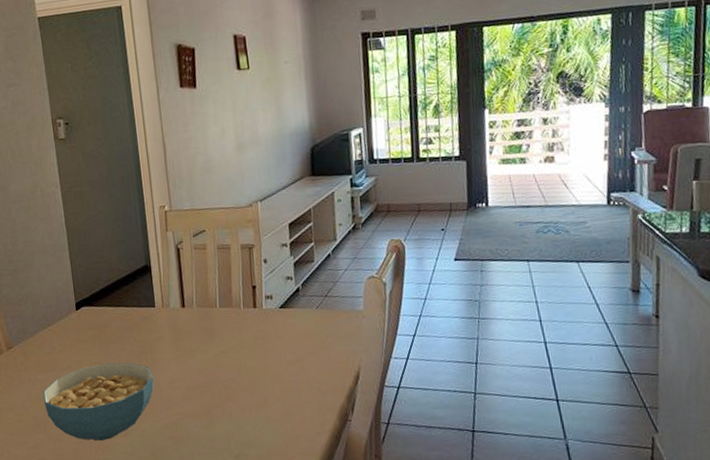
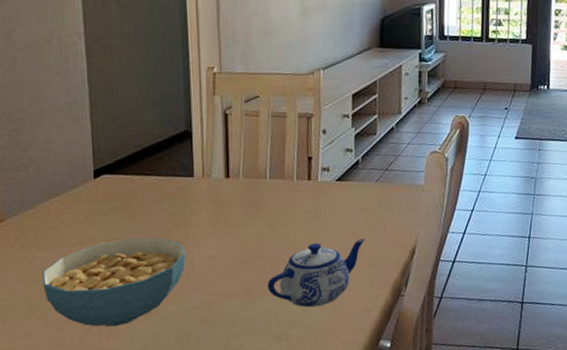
teapot: none [224,364,310,430] -> present [267,238,365,308]

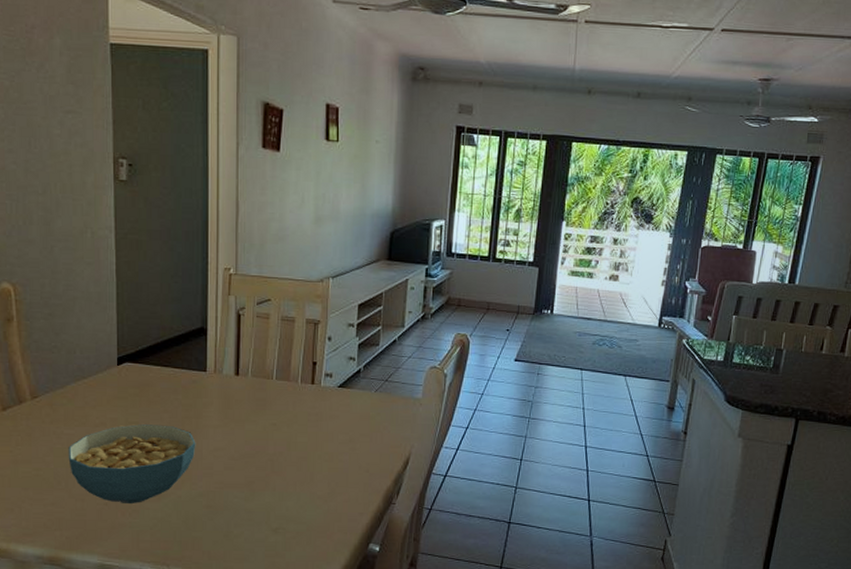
teapot: present [267,238,365,308] -> none [268,444,362,506]

